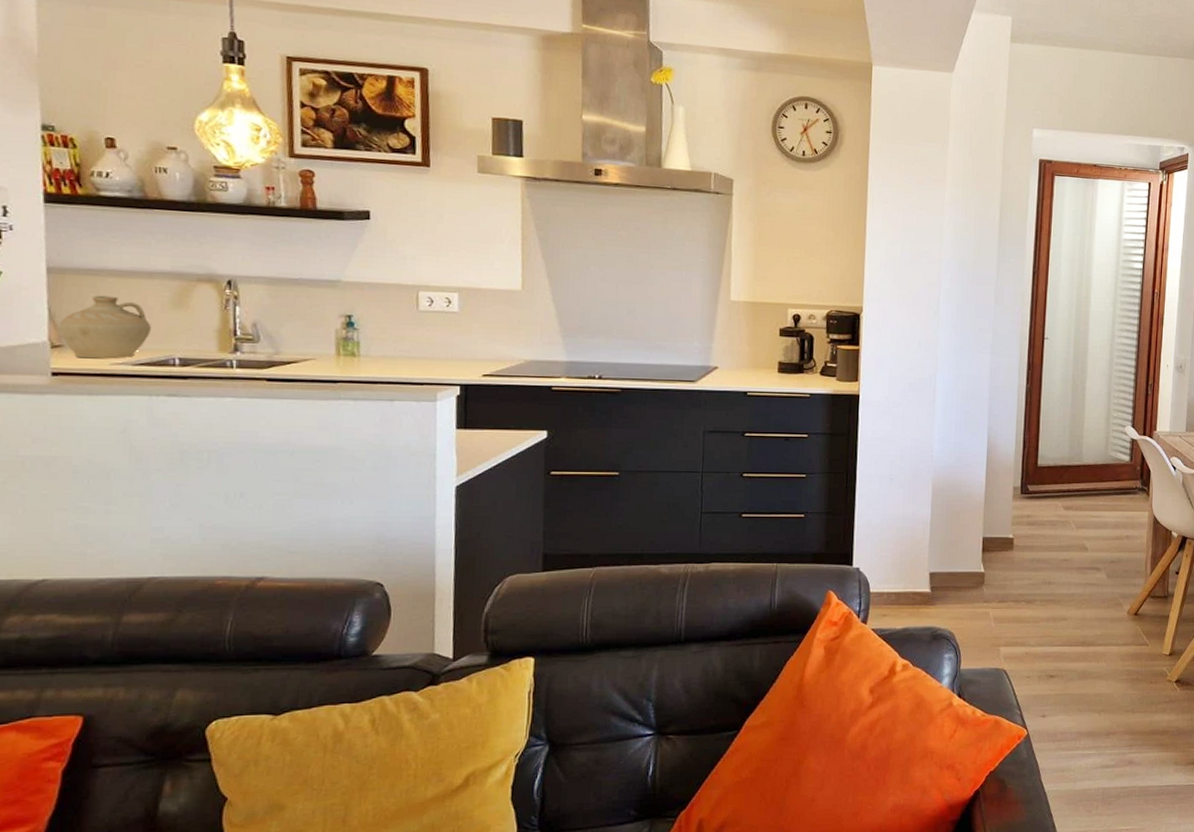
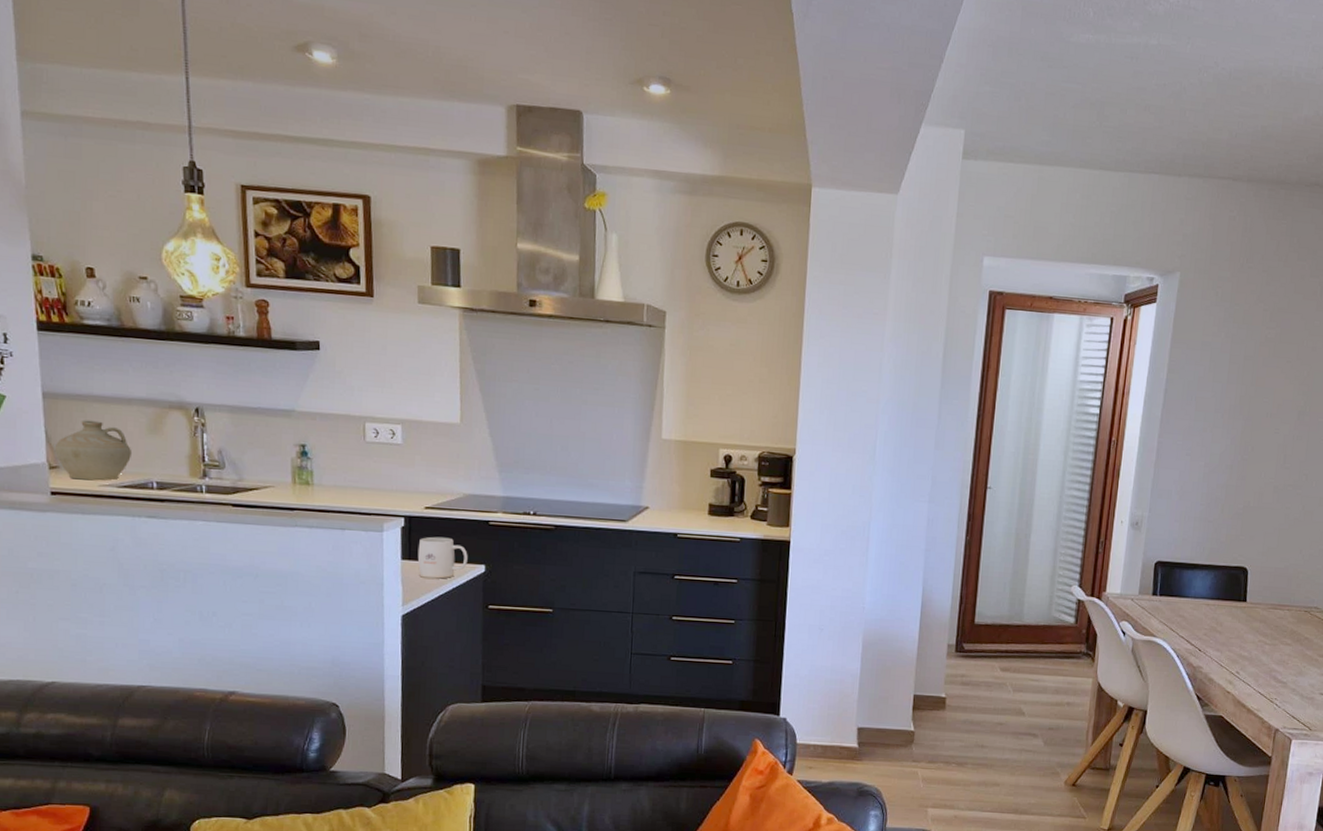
mug: none [474,404,529,447] -> present [417,536,468,579]

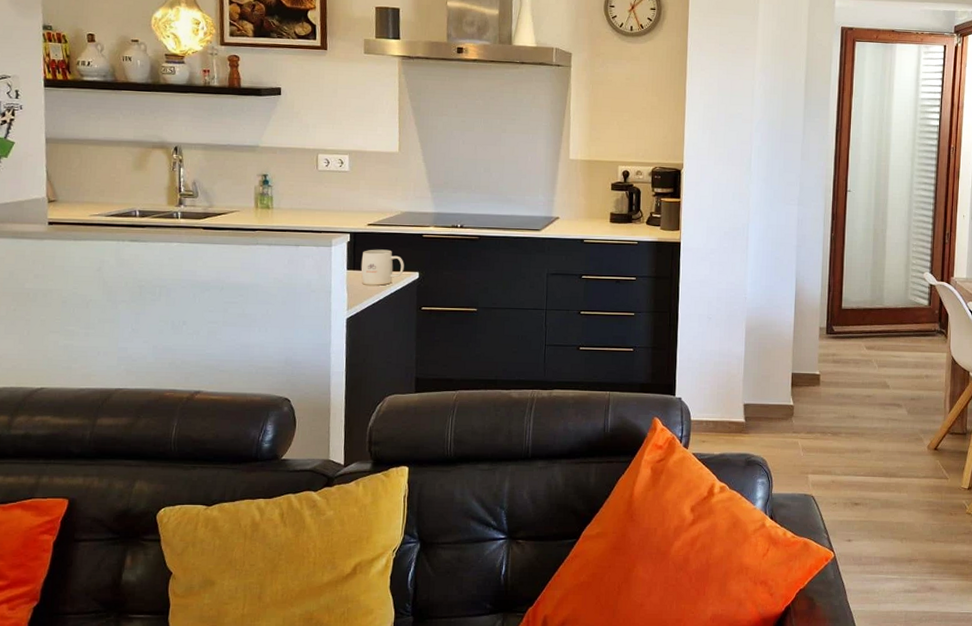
ceramic jug: present [54,420,131,481] -> none [53,160,119,211]

